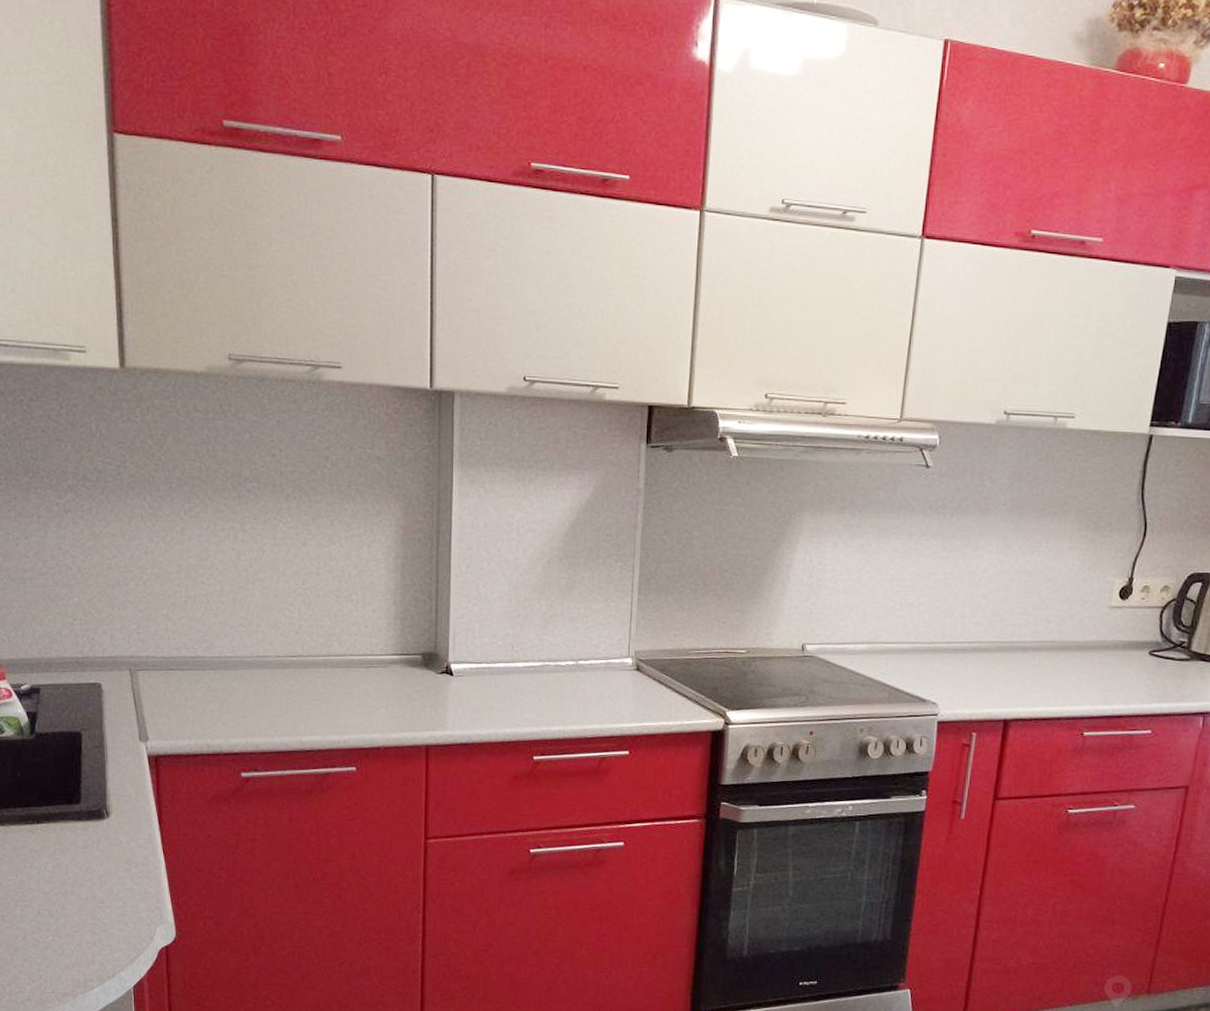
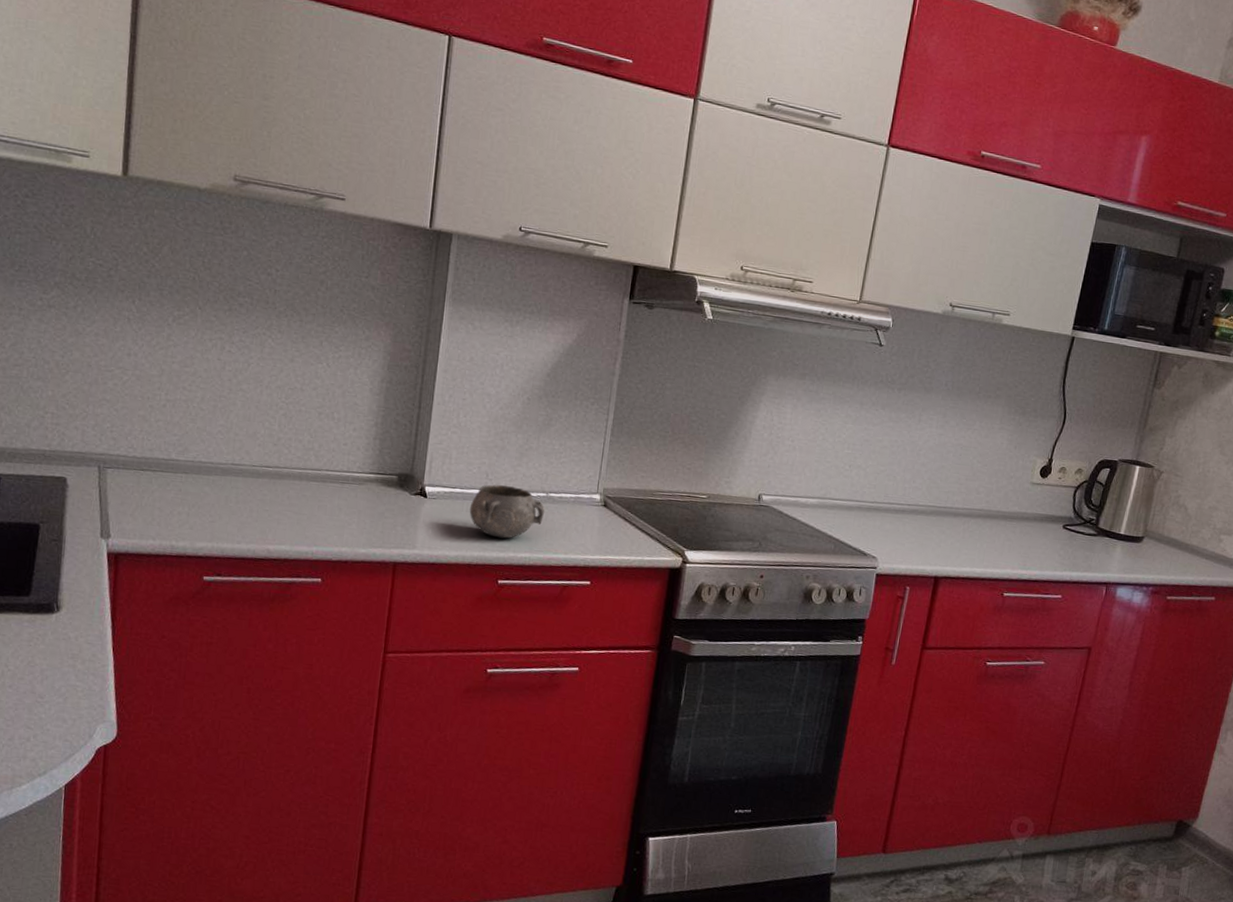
decorative bowl: none [497,656,576,712] -> present [469,484,545,539]

